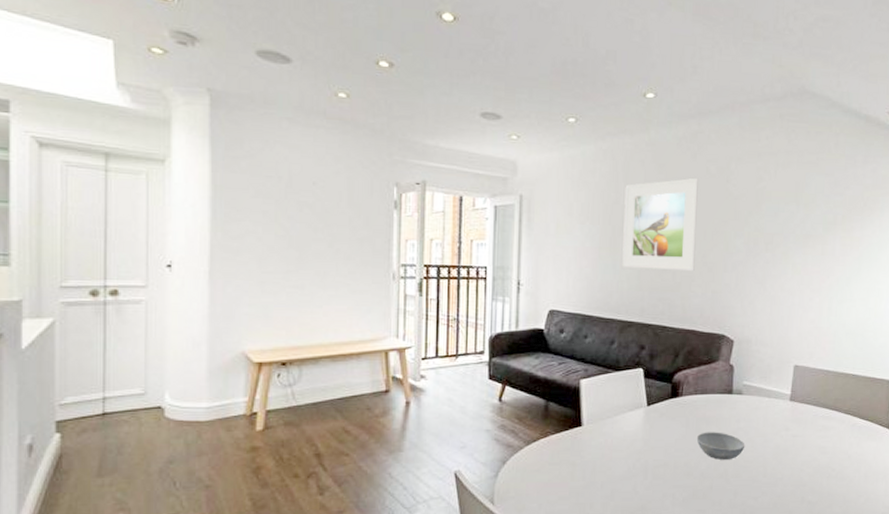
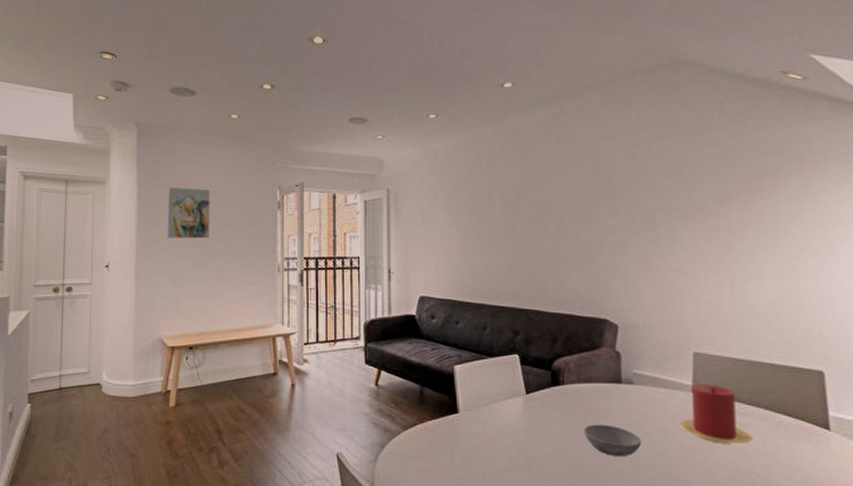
wall art: none [252,173,310,239] -> present [167,187,210,239]
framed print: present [622,177,698,272] -> none [488,159,567,254]
candle: none [778,393,833,445] -> present [680,384,752,445]

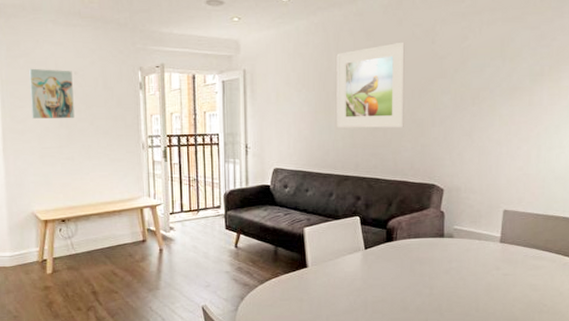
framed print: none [488,159,567,254] -> present [336,41,405,128]
bowl: present [583,424,642,456] -> none [411,271,458,296]
candle: present [680,384,752,445] -> none [489,235,544,282]

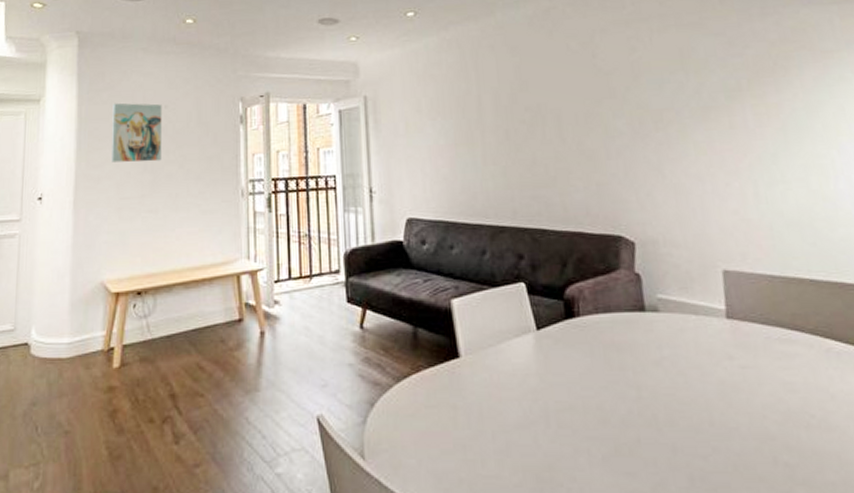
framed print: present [336,41,405,128] -> none [476,56,571,165]

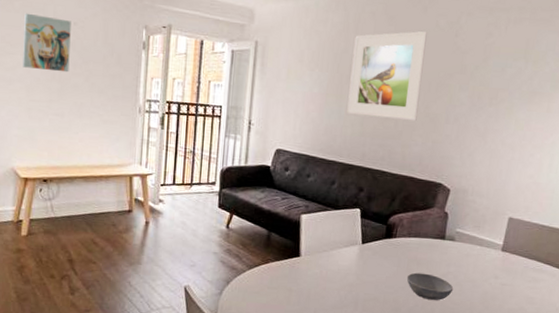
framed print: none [476,56,571,165] -> present [347,31,427,121]
bowl: none [607,362,676,401] -> present [406,272,454,300]

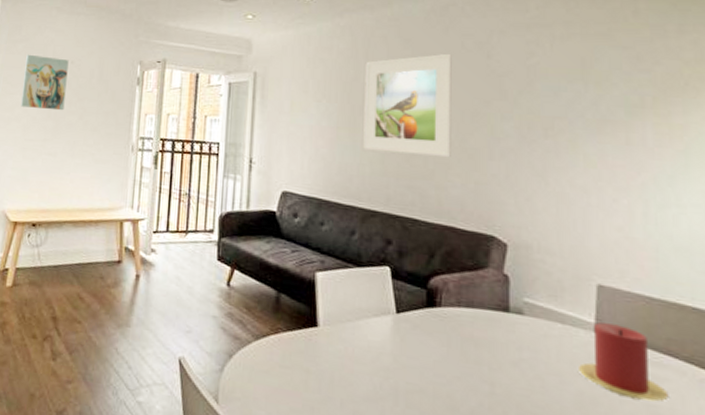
bowl: present [406,272,454,300] -> none [462,356,532,400]
candle: none [487,244,542,295] -> present [579,322,669,402]

